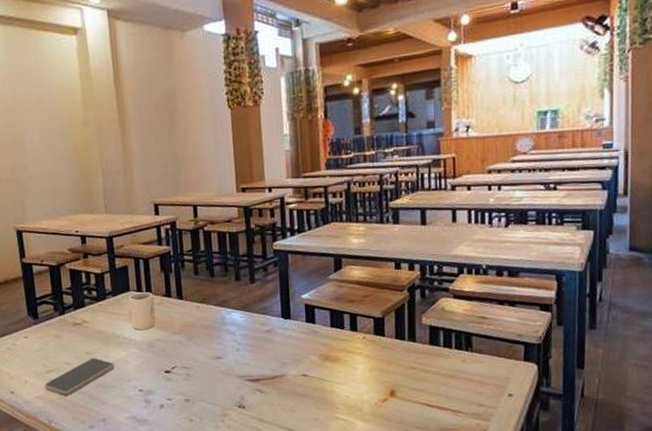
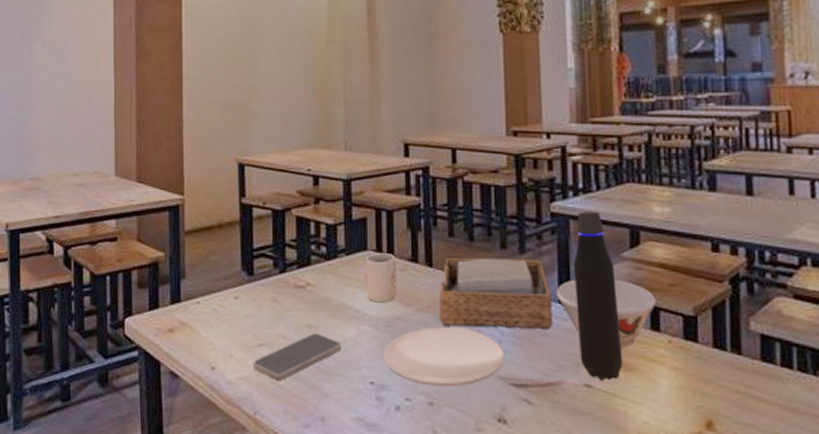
plate: none [148,343,242,388] -> present [383,327,505,387]
napkin holder: none [189,286,277,341] -> present [439,257,553,329]
bowl: none [279,296,354,345] -> present [556,279,656,348]
water bottle: none [291,246,330,370] -> present [573,211,623,381]

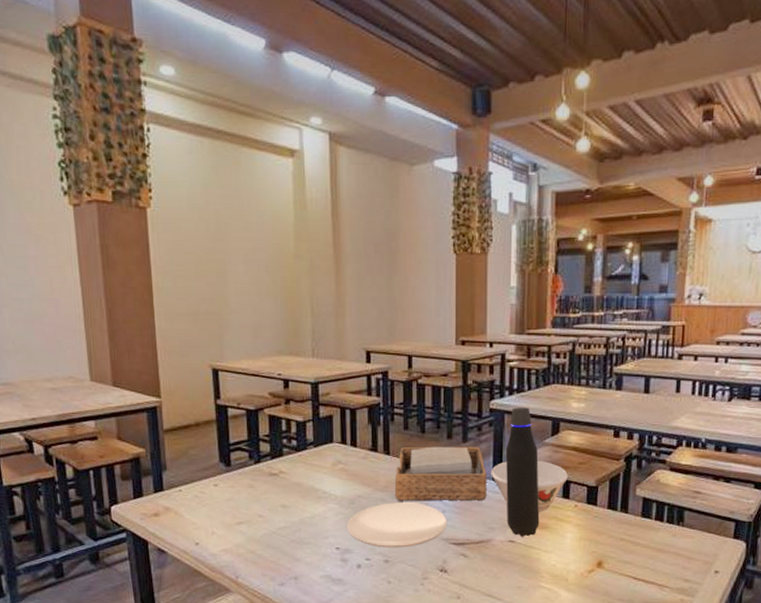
mobile phone: present [252,333,341,380] -> none [232,511,311,550]
mug: present [364,253,398,303] -> none [330,445,360,485]

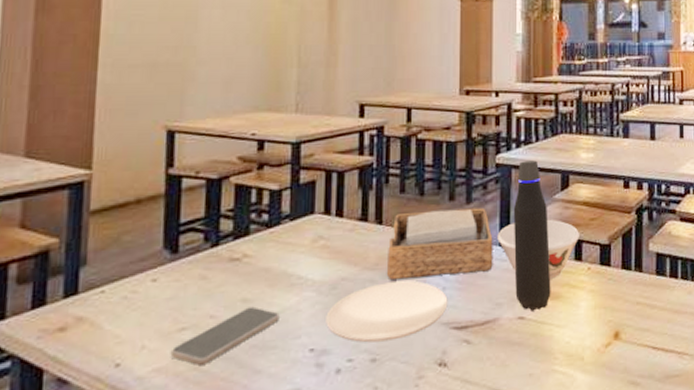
mobile phone: none [232,511,311,550] -> present [170,306,280,365]

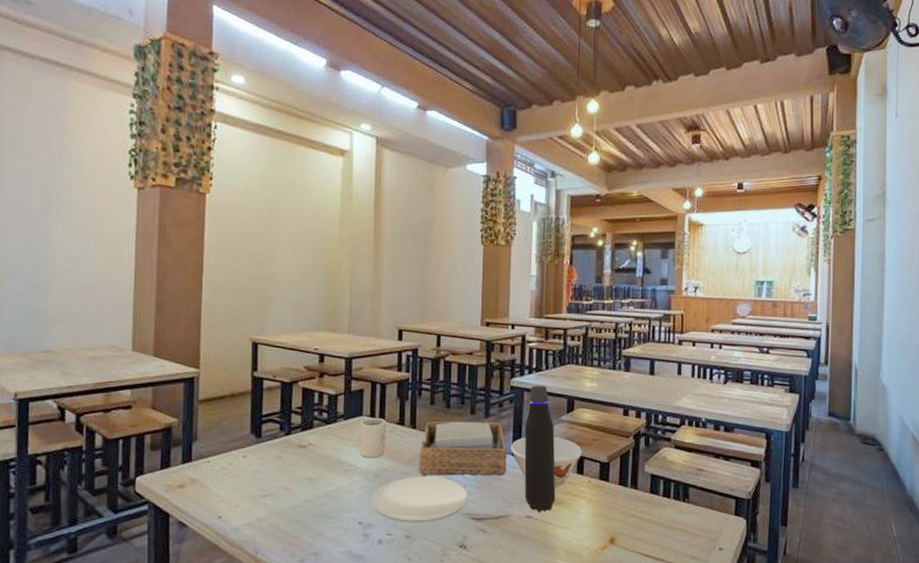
mobile phone: present [170,306,280,365] -> none [256,484,336,524]
mug: none [309,215,346,266] -> present [359,418,387,458]

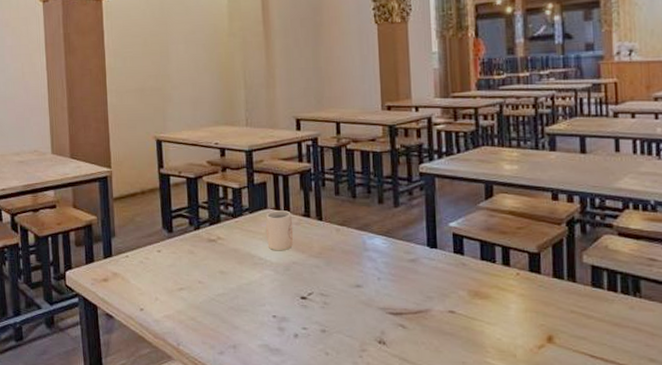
plate: present [371,476,468,523] -> none [283,269,383,317]
napkin holder: present [418,421,507,475] -> none [328,211,422,268]
bowl: present [510,436,582,487] -> none [425,225,506,280]
water bottle: present [524,385,556,512] -> none [438,171,480,307]

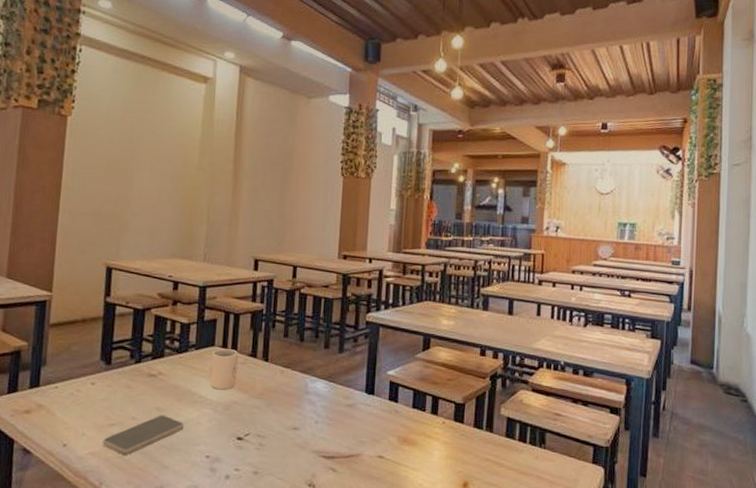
mobile phone: none [174,278,248,317] -> present [102,414,184,455]

